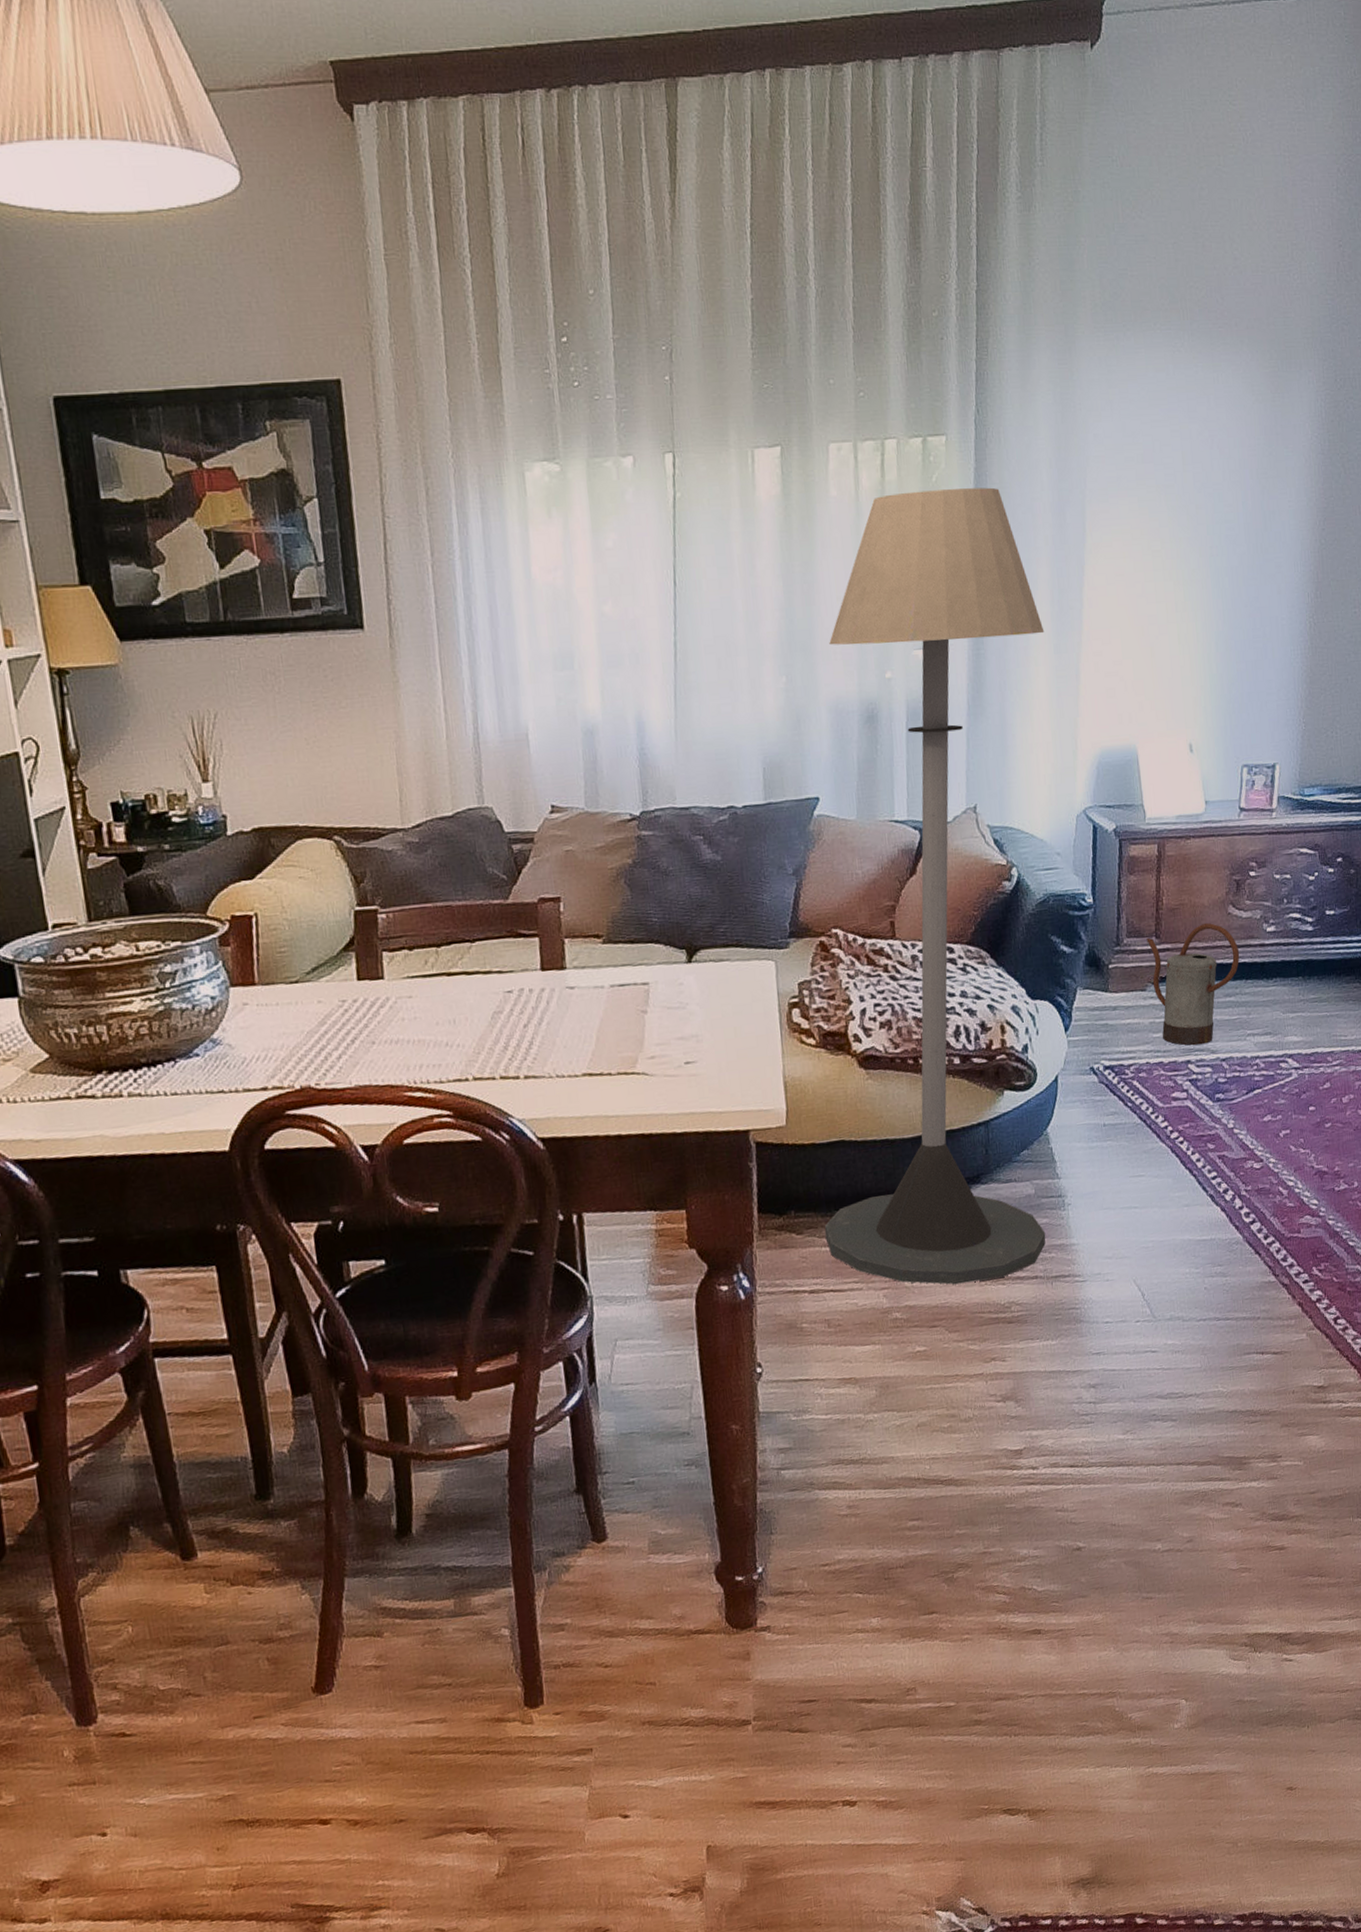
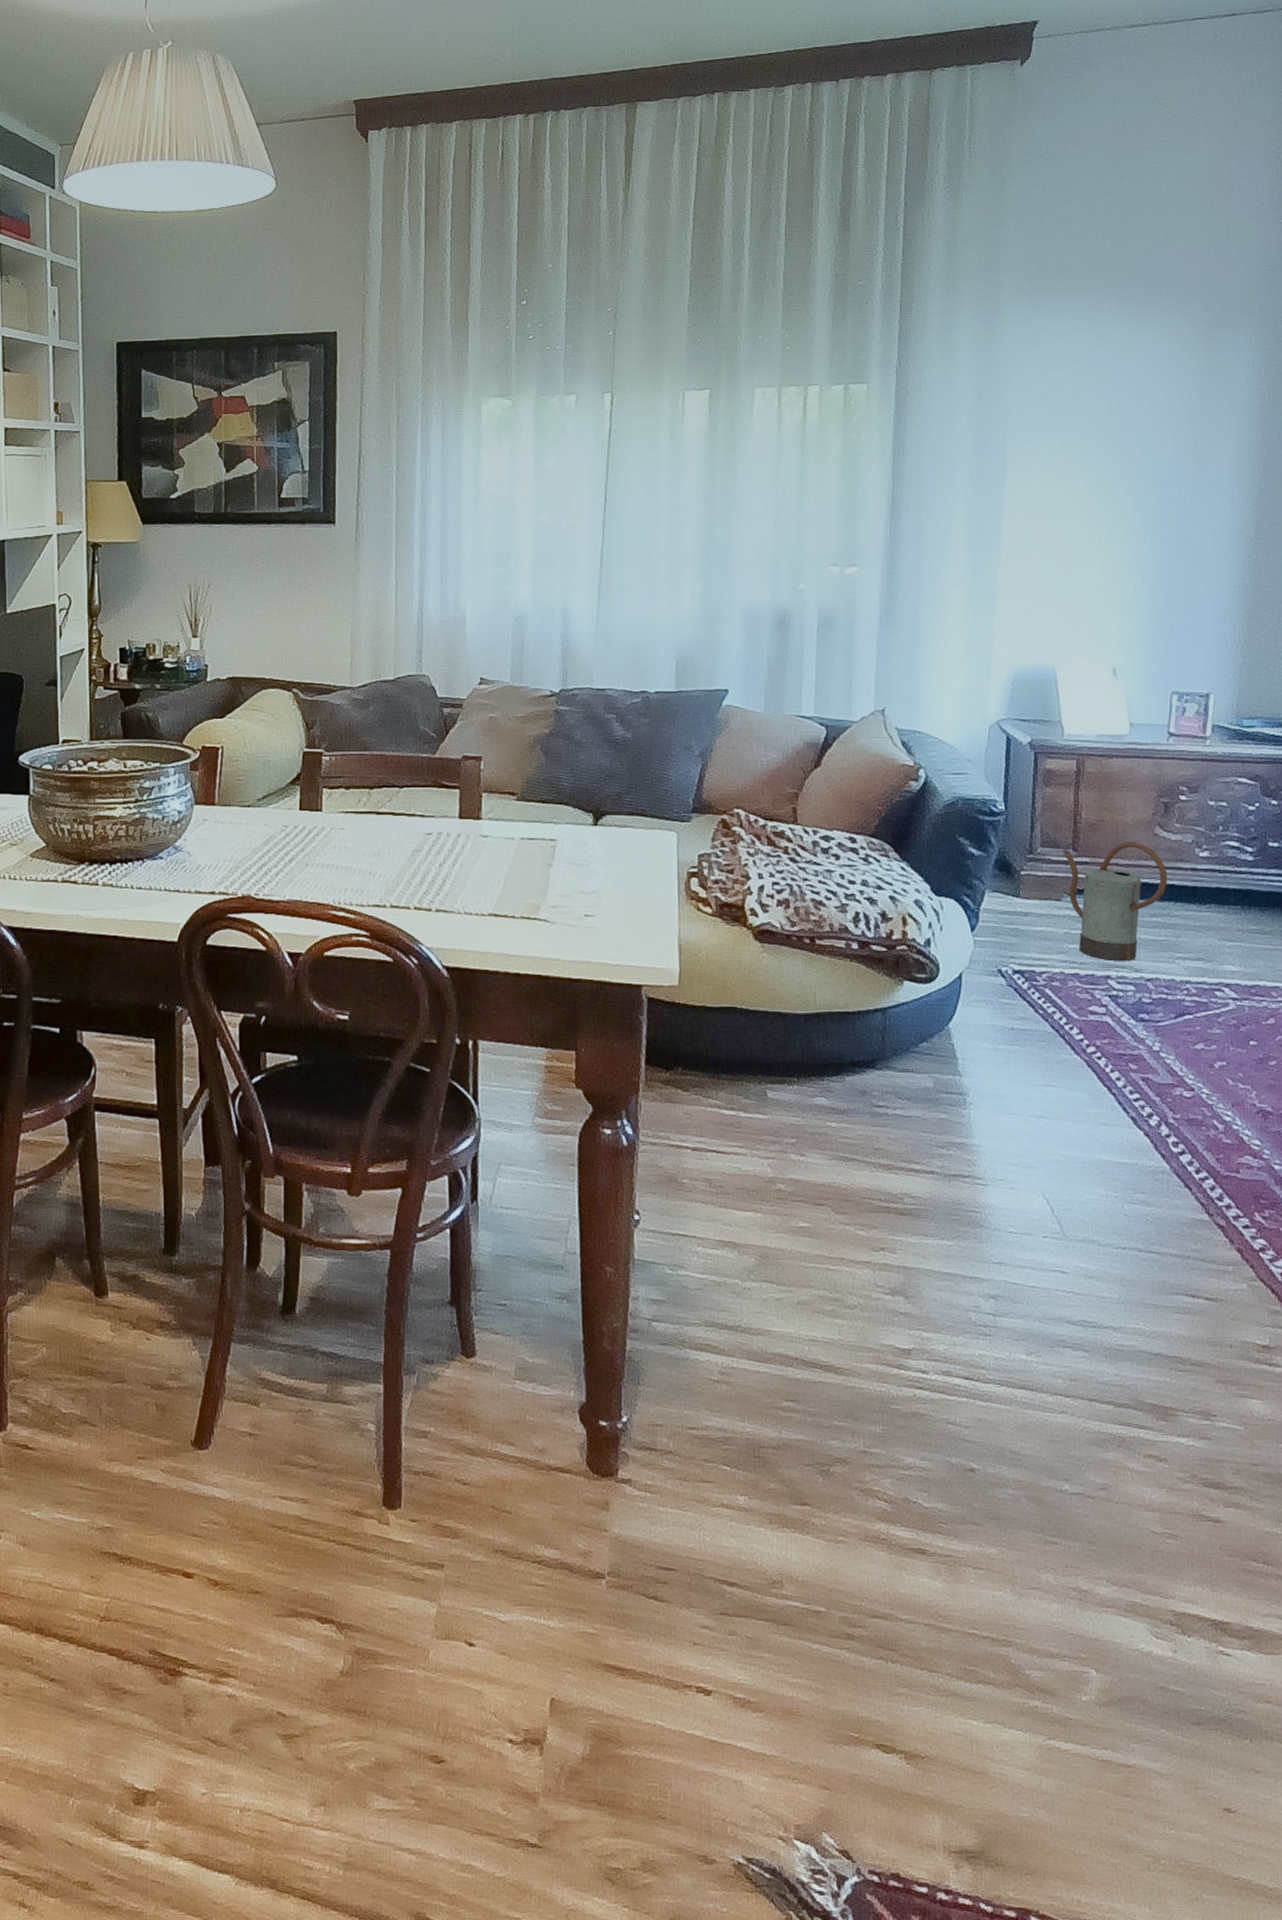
floor lamp: present [824,487,1046,1285] -> none [711,428,960,1166]

